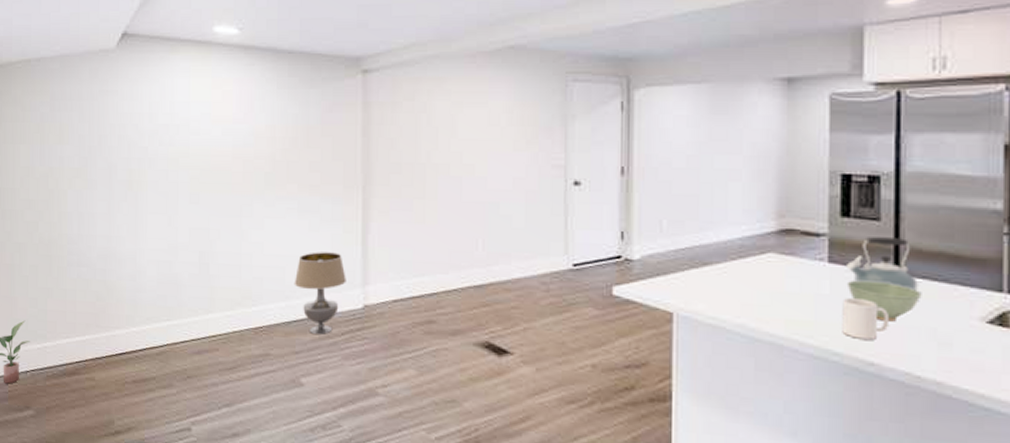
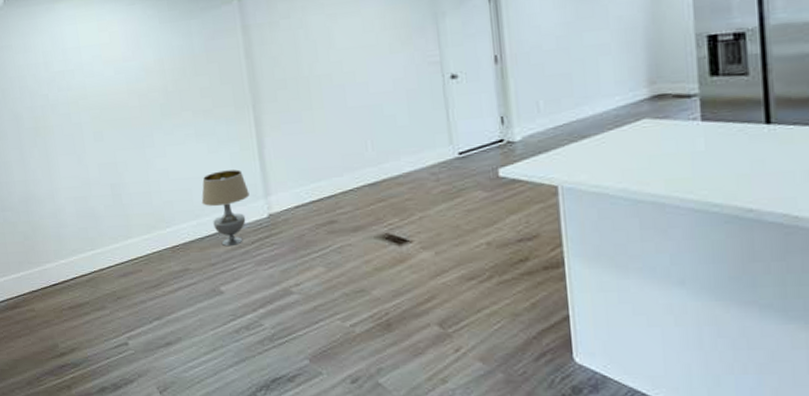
mug: present [842,297,888,340] -> none [718,150,764,189]
bowl: present [846,280,922,322] -> none [720,132,794,170]
kettle: present [847,237,918,291] -> none [719,89,790,138]

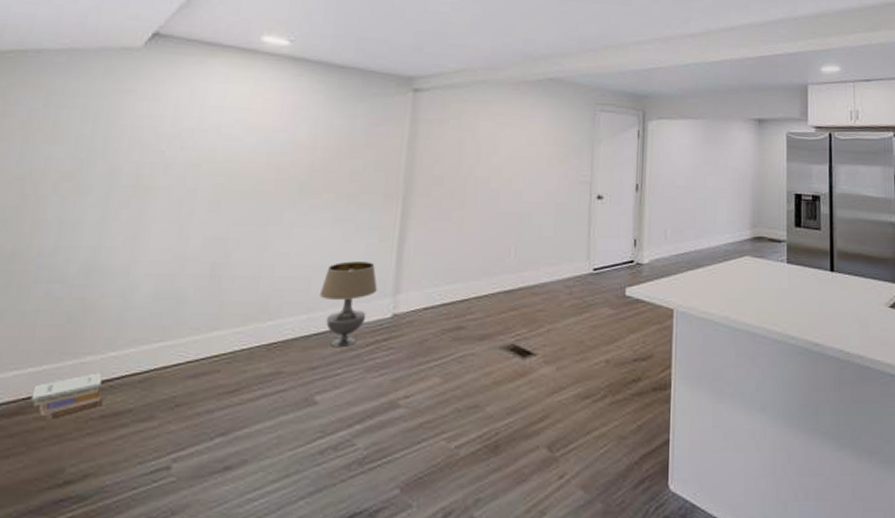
books: none [19,276,68,310] -> present [30,373,103,419]

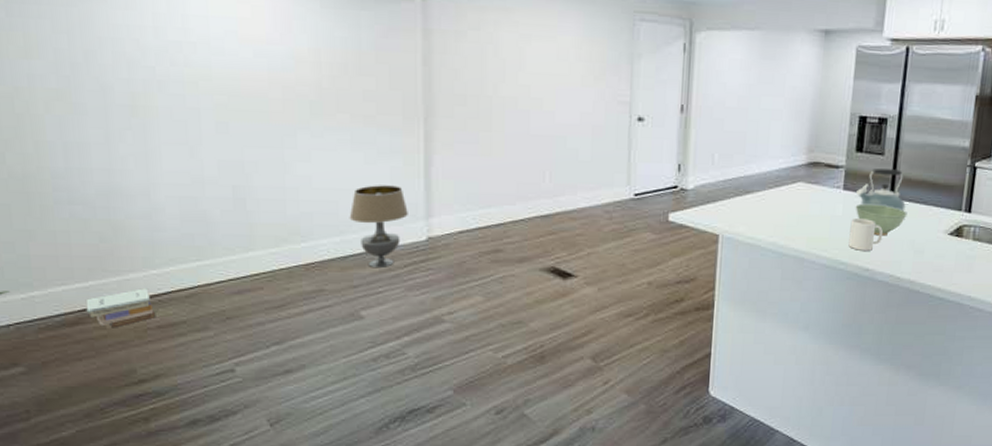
mug: none [797,290,827,325] -> present [848,217,883,251]
kettle: none [799,243,846,285] -> present [856,168,906,212]
bowl: none [799,277,849,309] -> present [855,203,907,236]

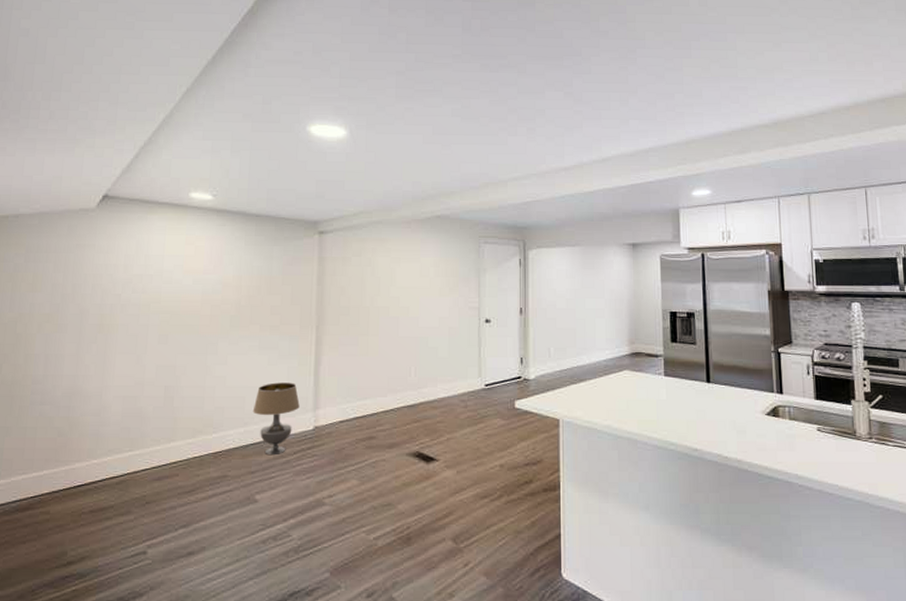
books: present [85,288,156,328] -> none [37,476,91,513]
mug: present [848,217,883,251] -> none [675,401,705,432]
bowl: present [855,203,907,236] -> none [677,388,725,417]
kettle: present [856,168,906,212] -> none [676,356,722,395]

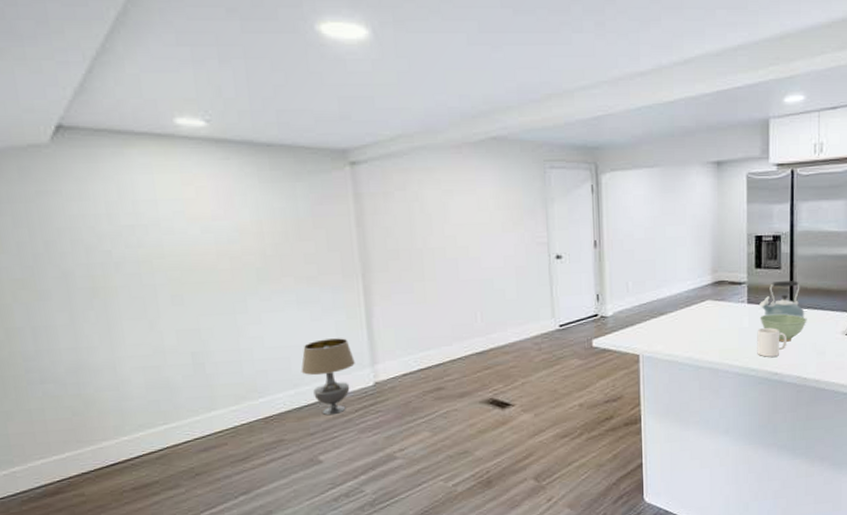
mug: none [675,401,705,432] -> present [757,327,786,357]
kettle: none [676,356,722,395] -> present [760,281,805,318]
bowl: none [677,388,725,417] -> present [759,313,807,342]

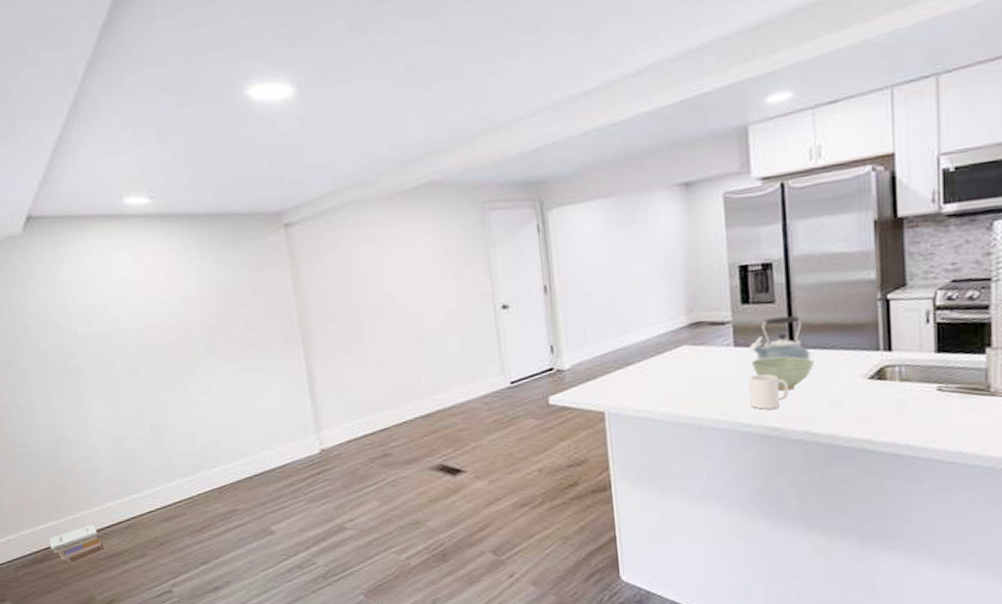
books: none [63,454,130,494] -> present [49,524,104,562]
table lamp: present [301,338,355,416] -> none [249,405,300,485]

